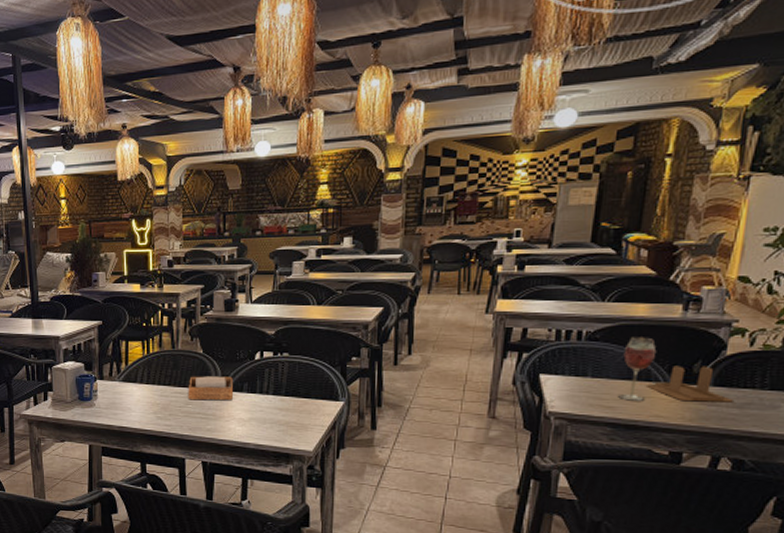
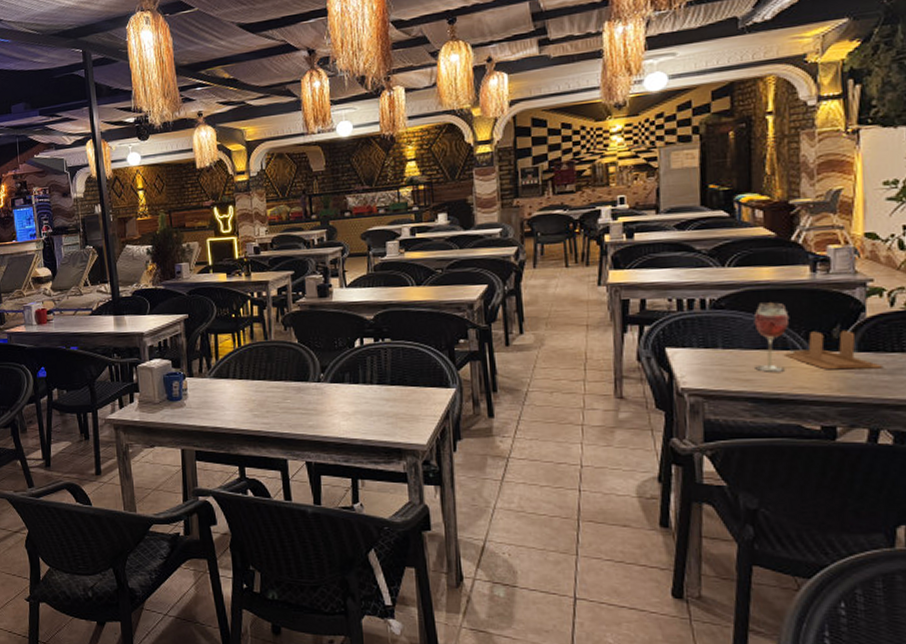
napkin holder: present [188,376,233,401] -> none [284,367,334,395]

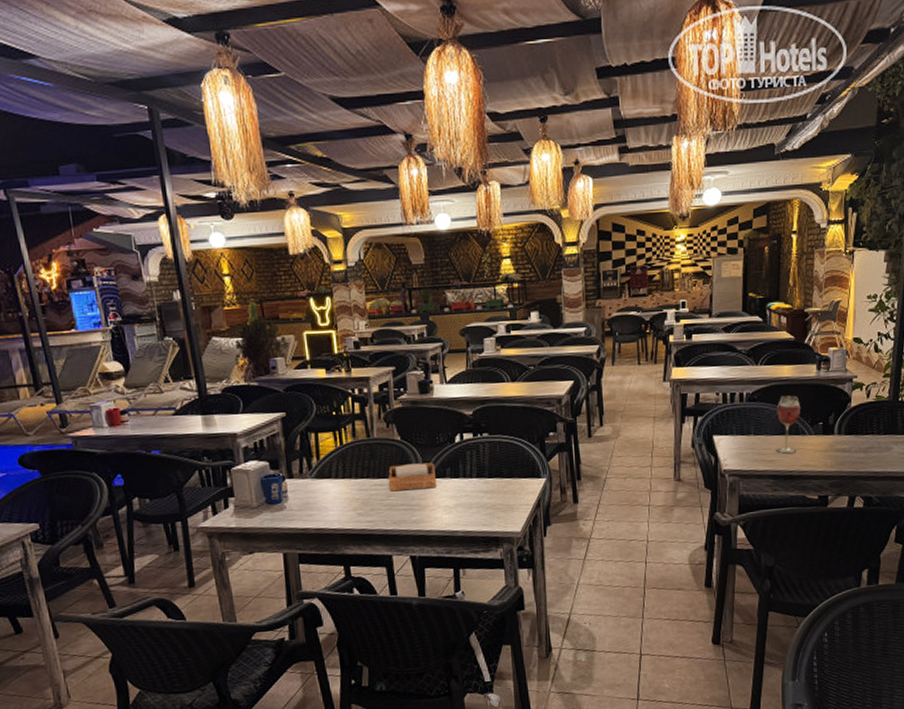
napkin holder: none [284,367,334,395] -> present [388,462,436,492]
napkin holder: present [783,330,882,370] -> none [795,417,860,451]

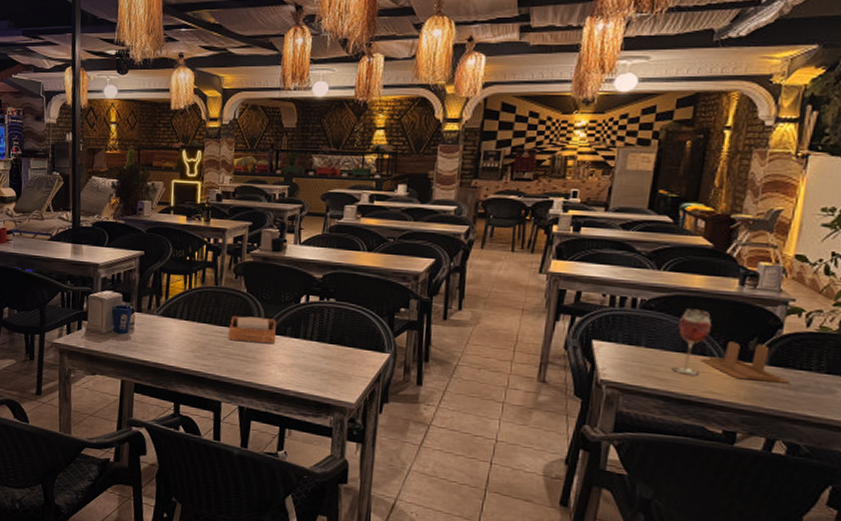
napkin holder: none [795,417,860,451] -> present [699,341,789,384]

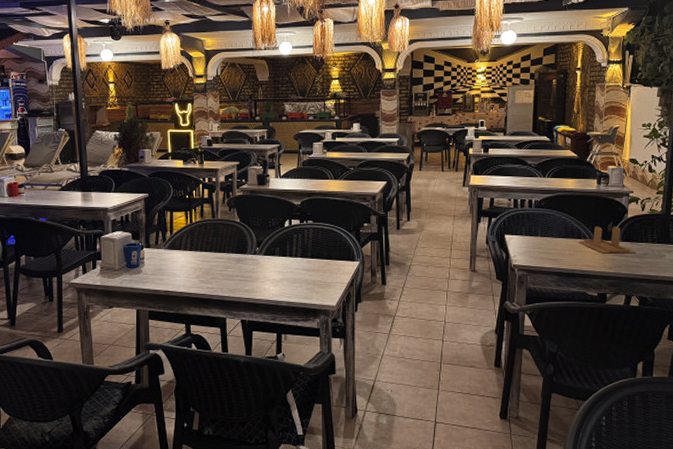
napkin holder: present [228,315,276,345] -> none [227,242,267,264]
wineglass: present [672,309,712,376] -> none [560,204,583,254]

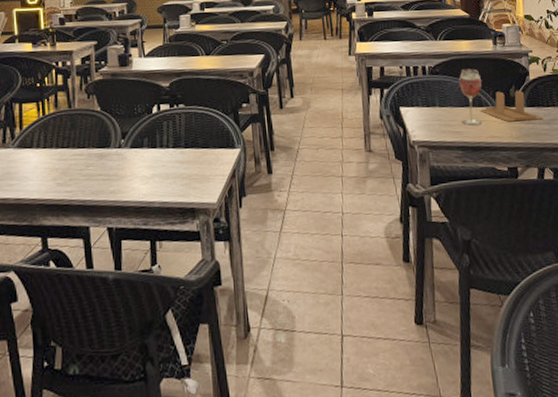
wineglass: none [560,204,583,254] -> present [458,68,482,125]

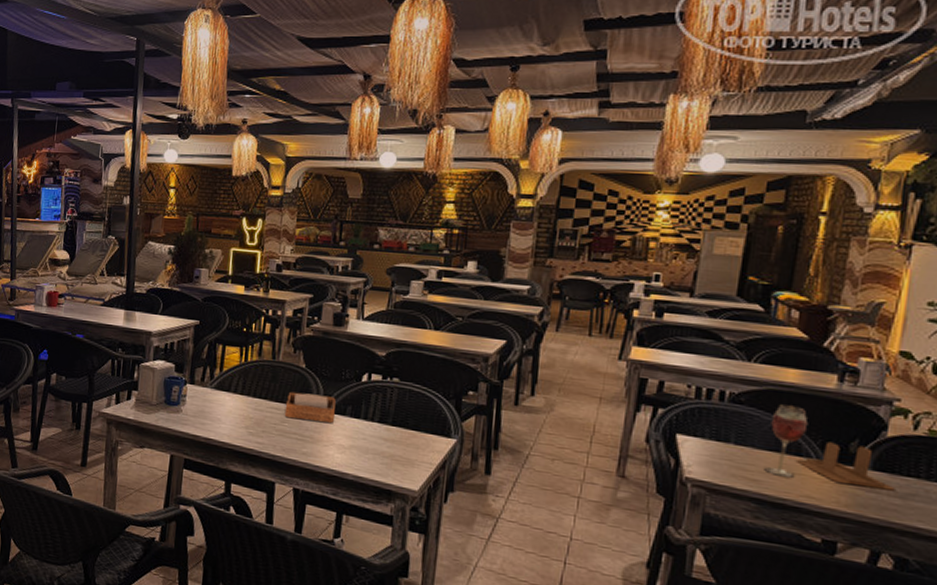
napkin holder: none [87,132,134,162] -> present [284,392,336,424]

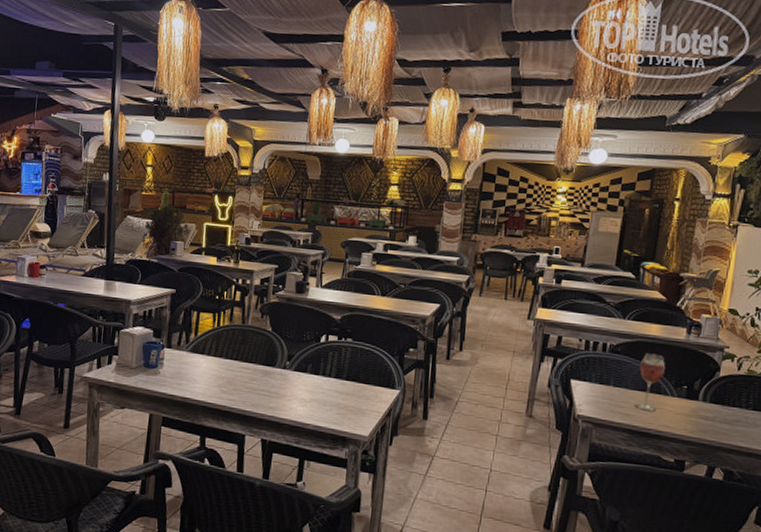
napkin holder: present [284,392,336,424] -> none [253,353,298,381]
napkin holder: present [795,442,895,491] -> none [656,382,725,419]

